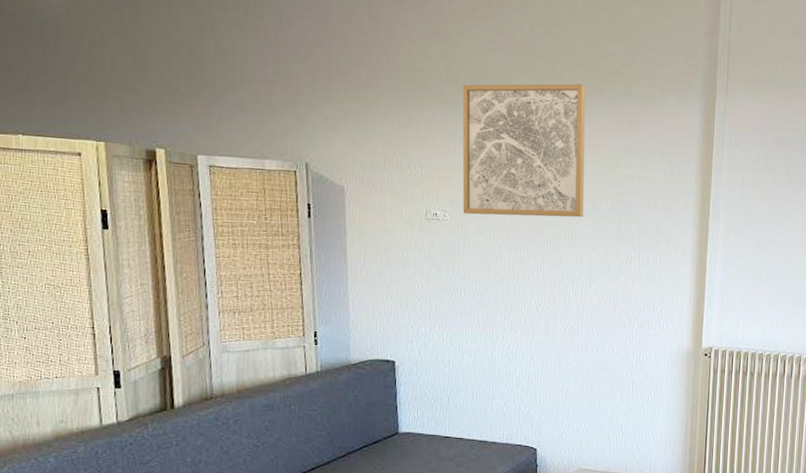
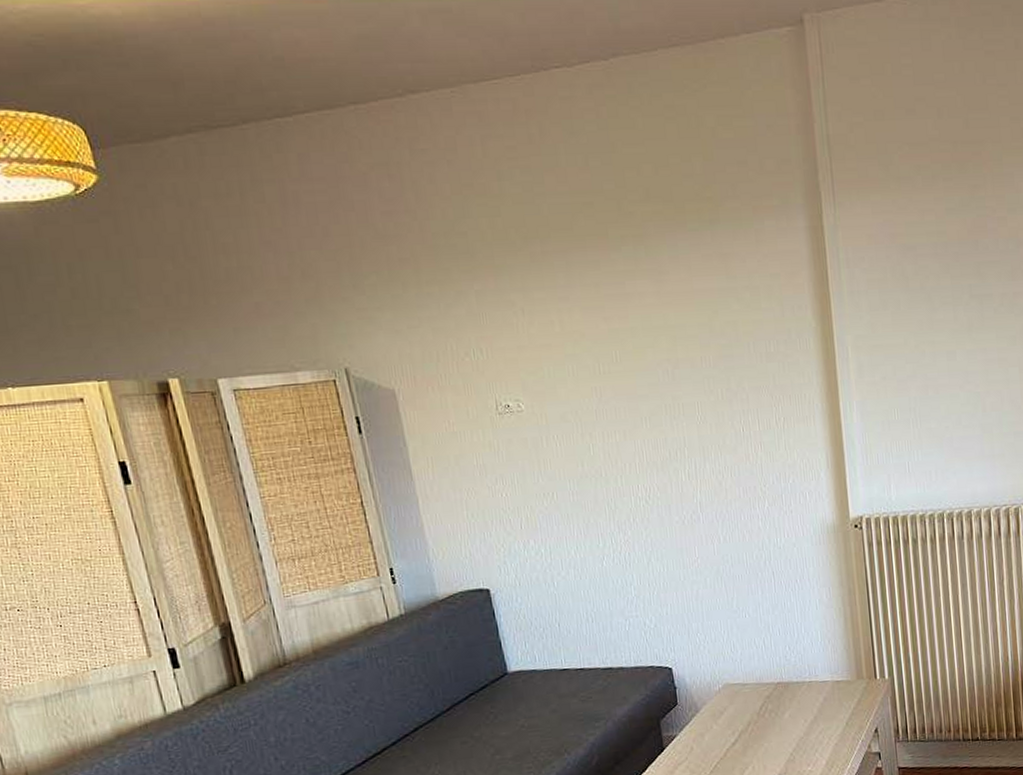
wall art: present [462,83,586,218] -> none [515,219,684,400]

